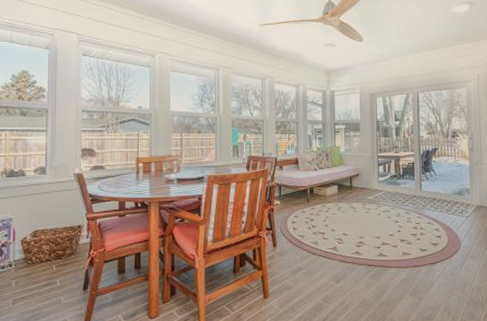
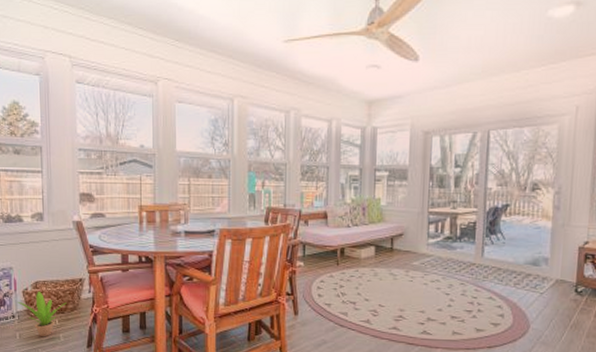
potted plant: none [15,239,65,284] -> present [17,291,67,337]

